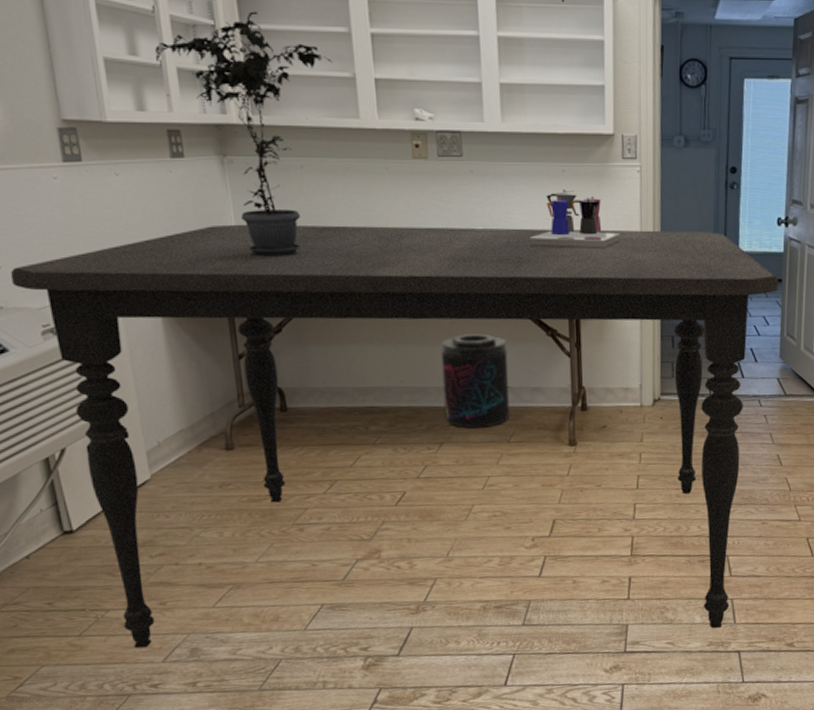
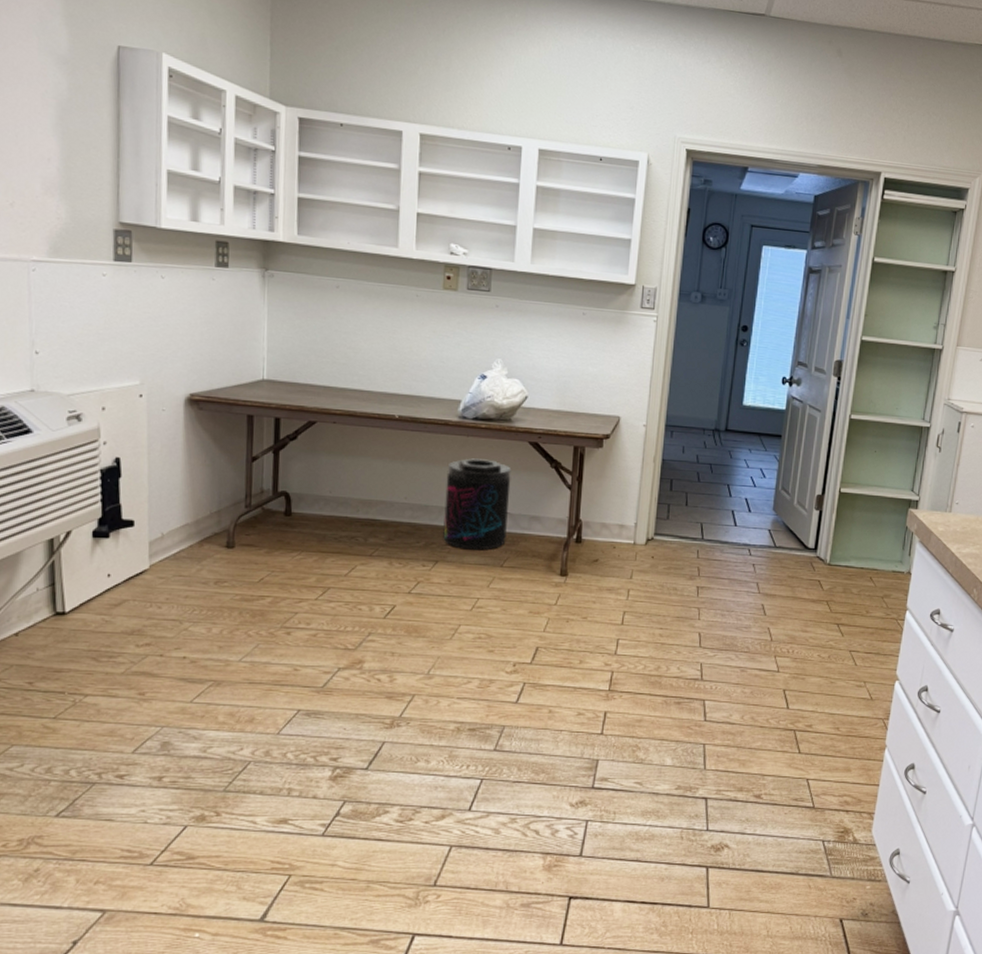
dining table: present [10,224,778,649] -> none [46,333,778,773]
potted plant: present [155,11,333,257] -> none [216,141,380,368]
coffee maker: present [528,190,621,248] -> none [543,331,632,390]

